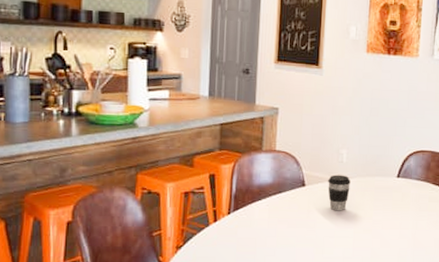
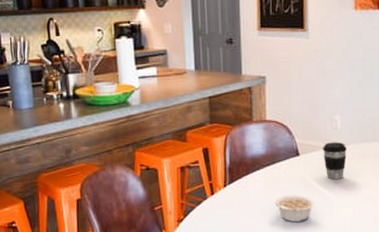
legume: none [278,225,317,252] -> present [275,195,315,223]

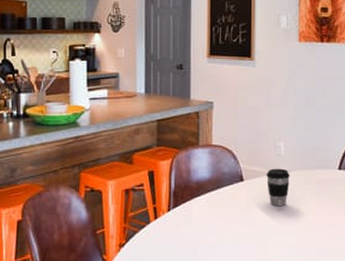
legume: present [275,195,315,223] -> none [218,221,258,250]

